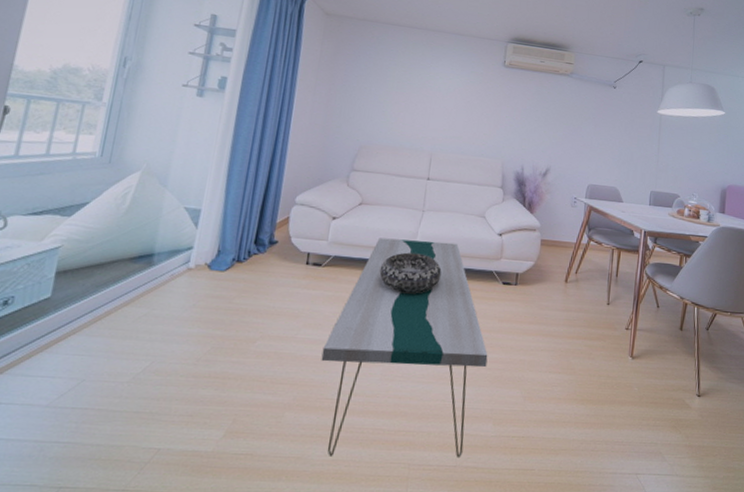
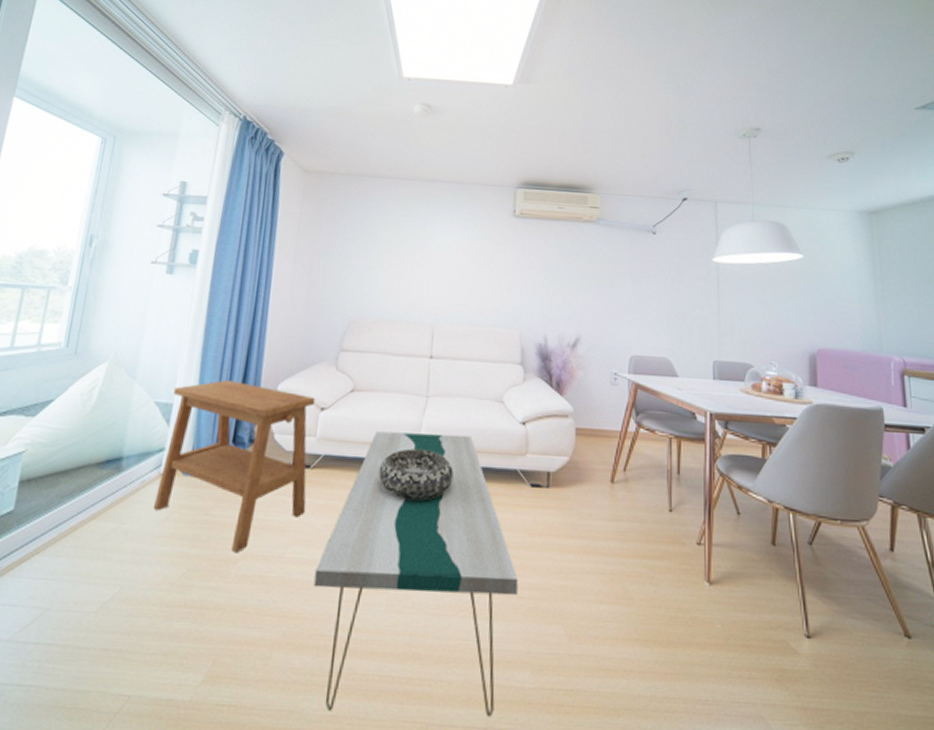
side table: none [181,190,329,334] -> present [152,379,316,553]

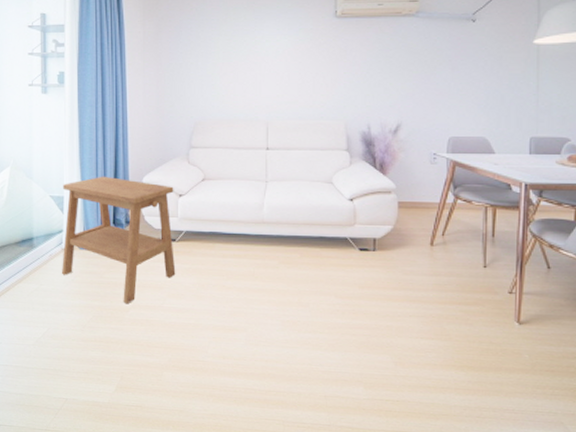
coffee table: present [313,431,518,718] -> none [188,211,351,418]
decorative bowl: present [378,448,454,500] -> none [231,224,293,264]

